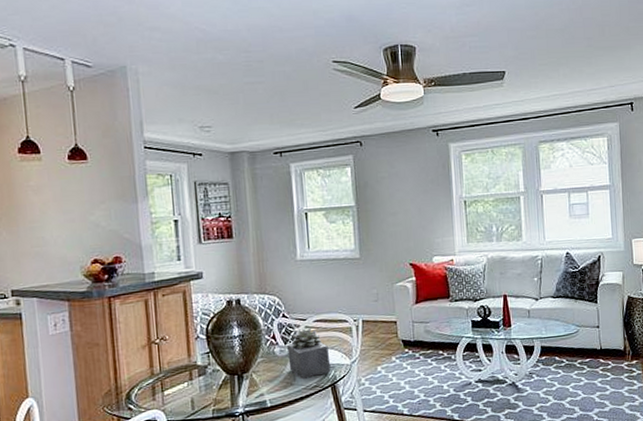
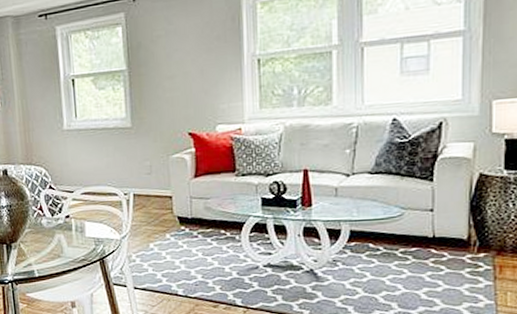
succulent plant: present [287,328,331,380] -> none [54,200,100,253]

